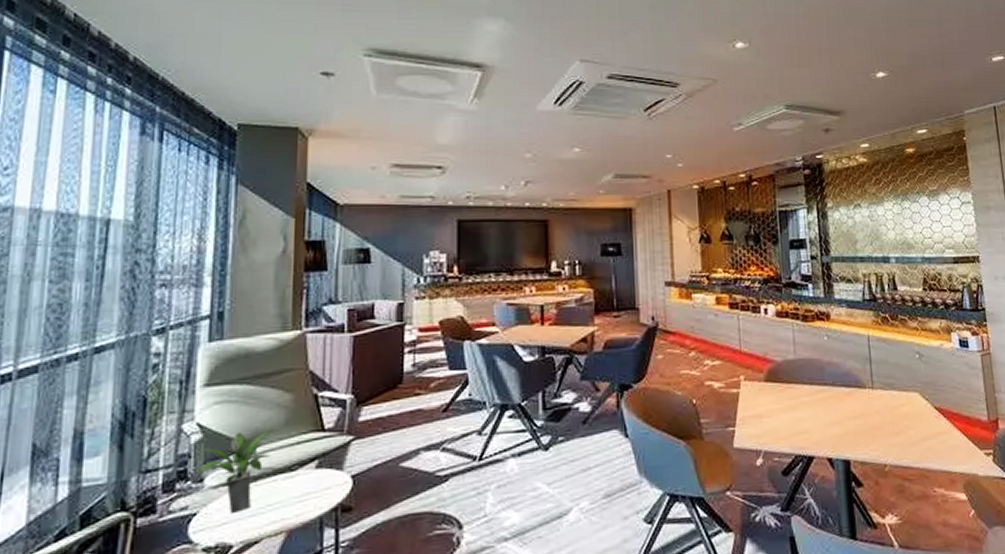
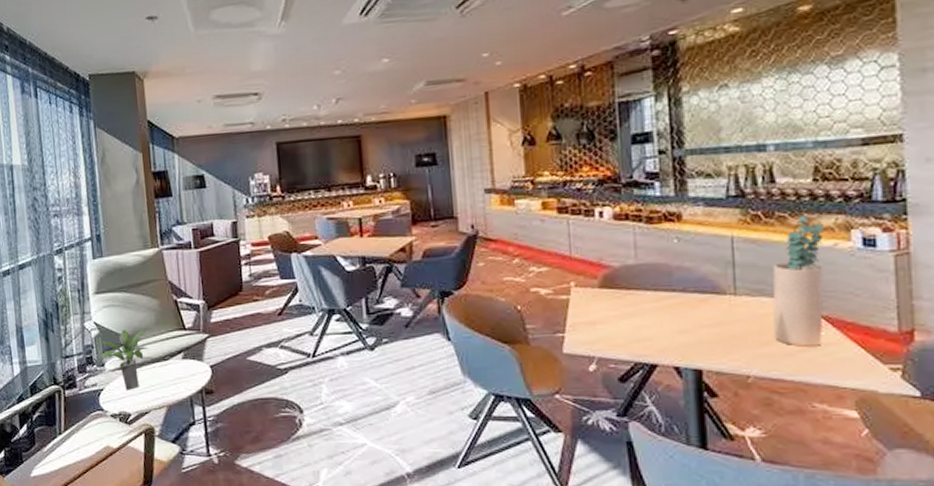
vase: none [899,313,938,437] -> present [772,209,825,348]

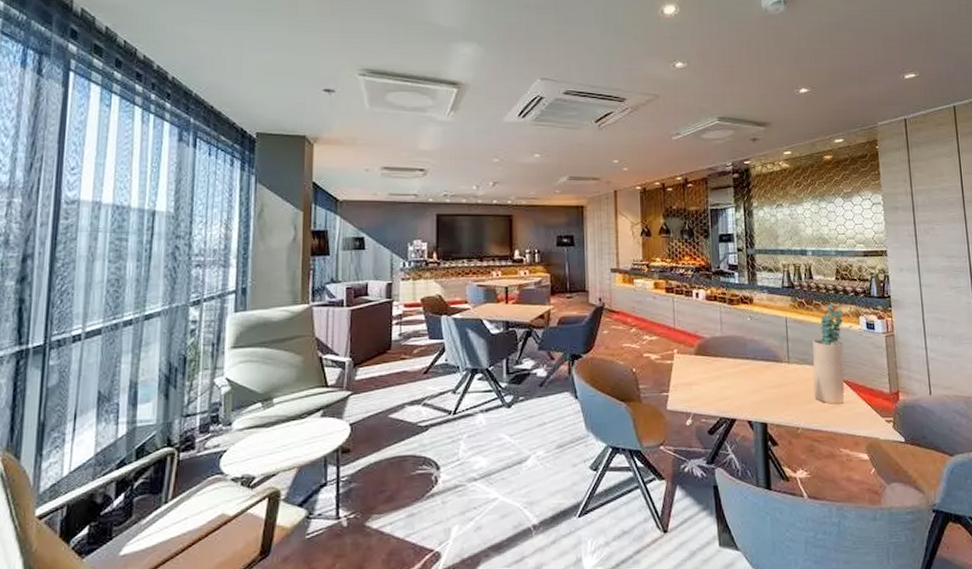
potted plant: present [99,329,150,390] -> none [226,386,286,451]

